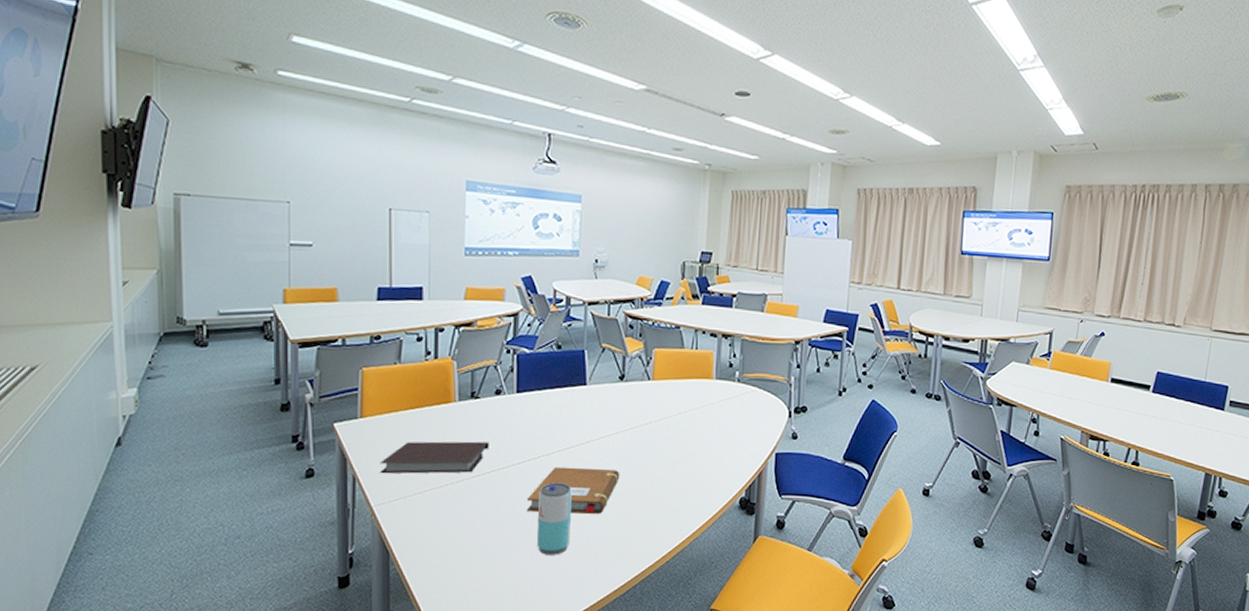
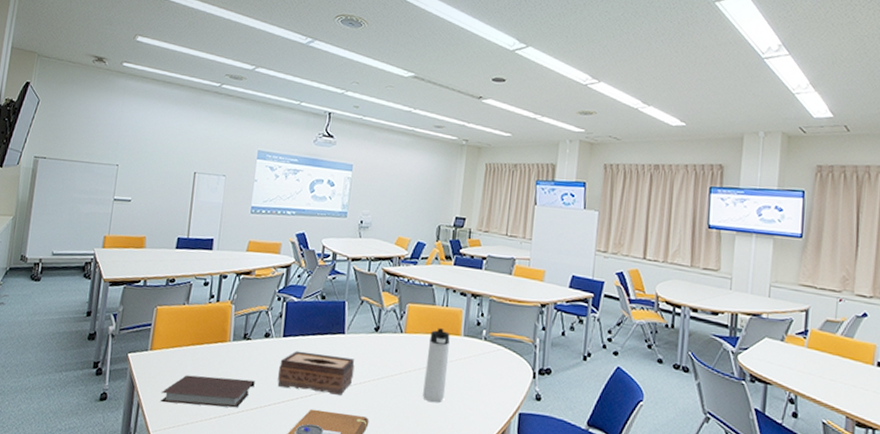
tissue box: none [515,406,600,450] -> present [277,350,355,395]
thermos bottle: none [676,372,701,450] -> present [423,328,450,403]

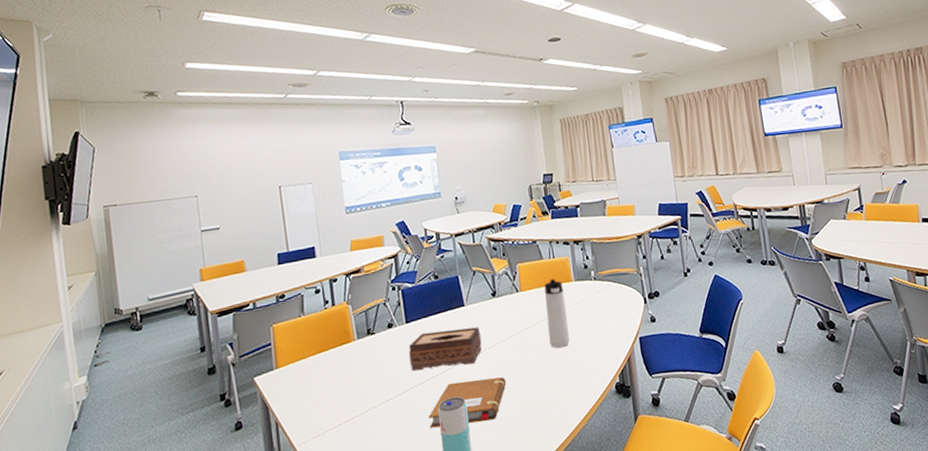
notebook: present [161,375,255,408] -> none [298,371,389,416]

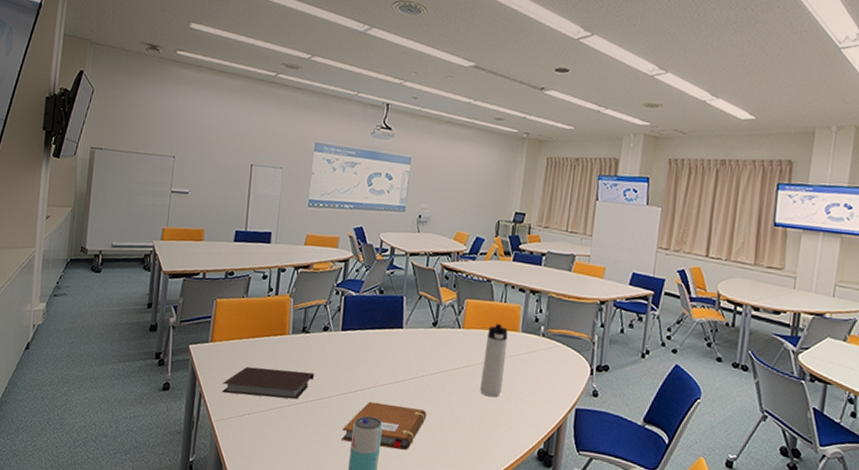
notebook: none [298,371,389,416] -> present [222,366,314,400]
tissue box: present [408,327,482,372] -> none [336,344,413,389]

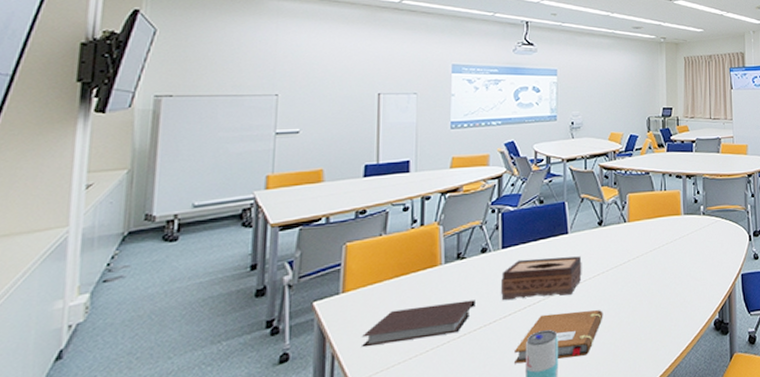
tissue box: none [336,344,413,389] -> present [501,256,582,301]
thermos bottle: present [480,324,508,397] -> none [652,211,674,282]

